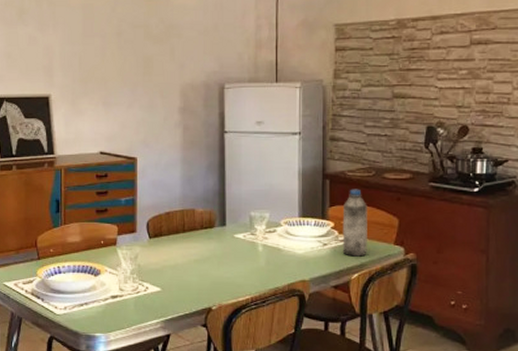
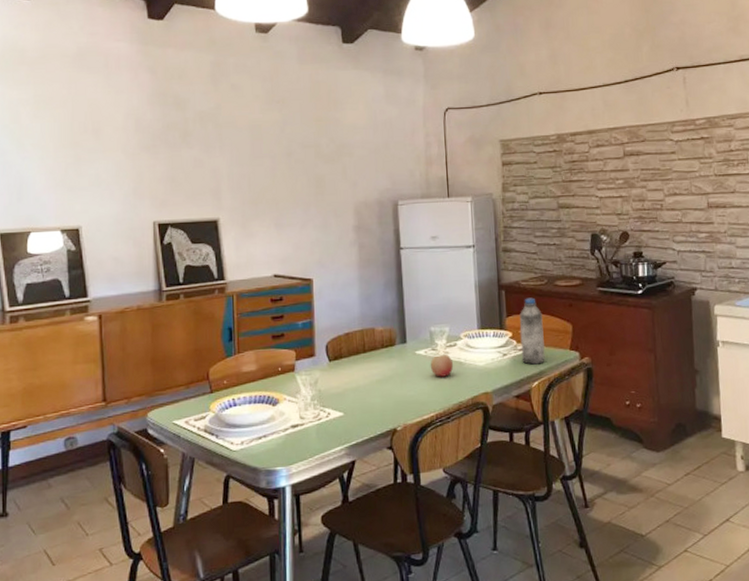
fruit: none [248,239,272,262] -> present [430,354,454,377]

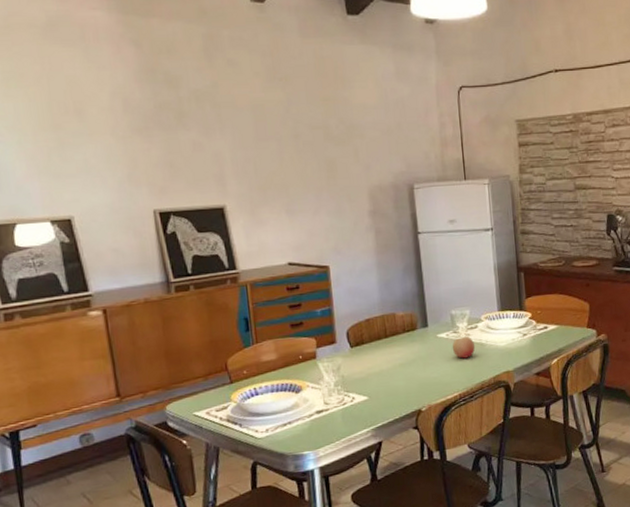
water bottle: present [520,297,545,365] -> none [539,278,564,344]

